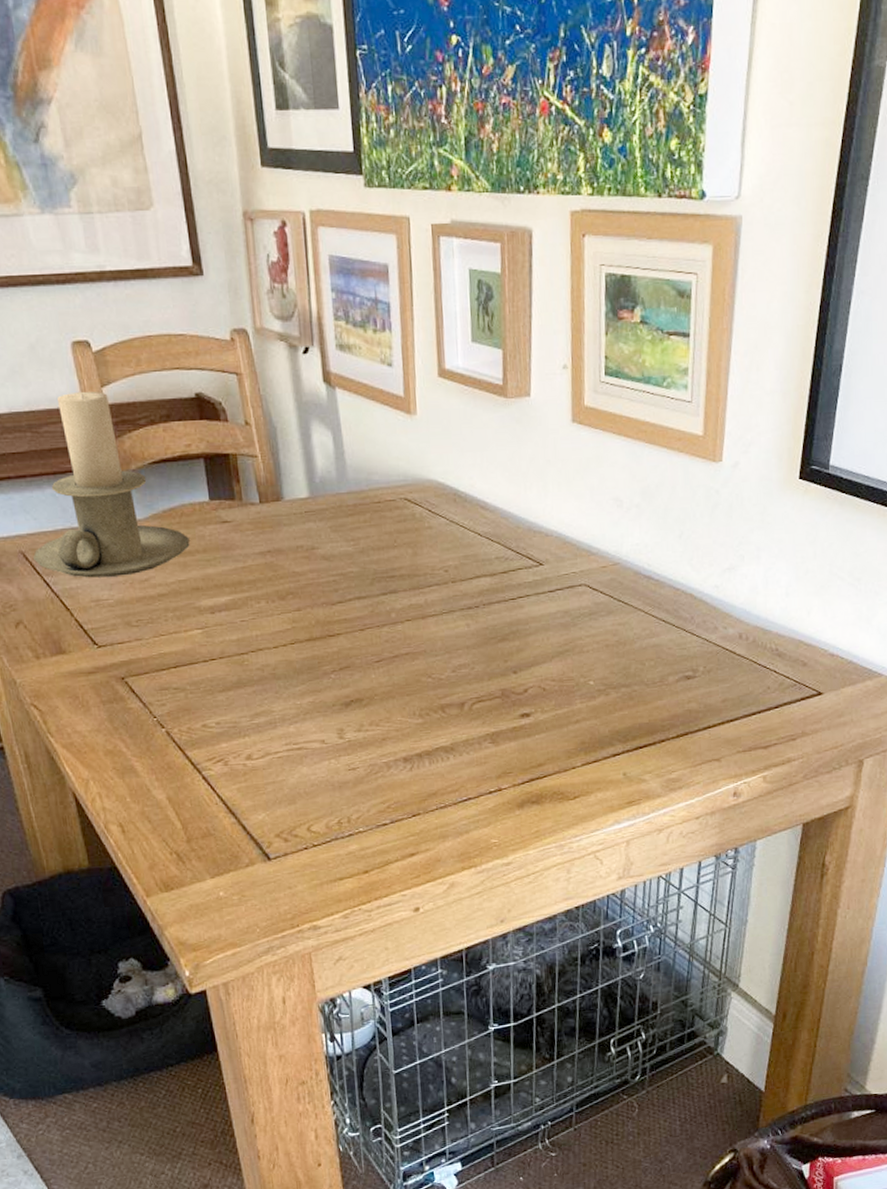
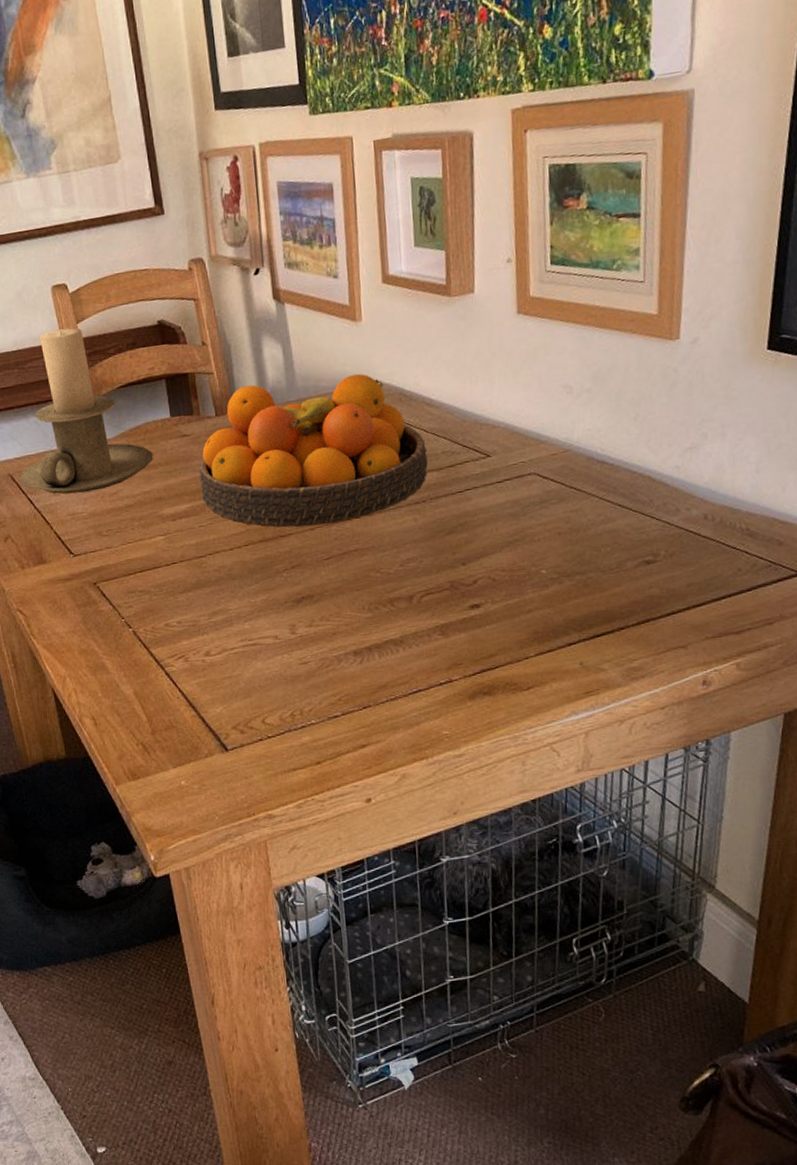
fruit bowl: none [241,469,481,627] -> present [199,373,428,528]

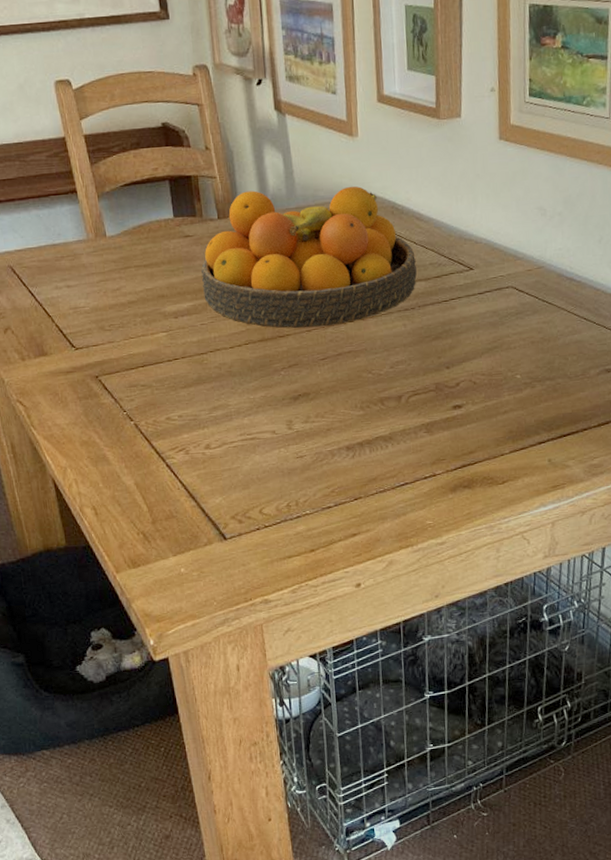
candle holder: present [20,327,153,494] -> none [20,124,156,288]

